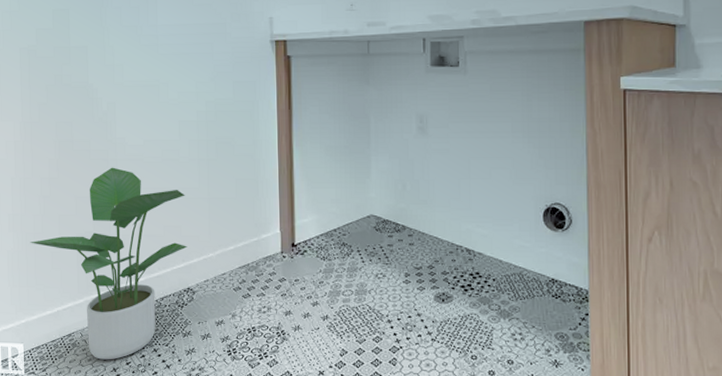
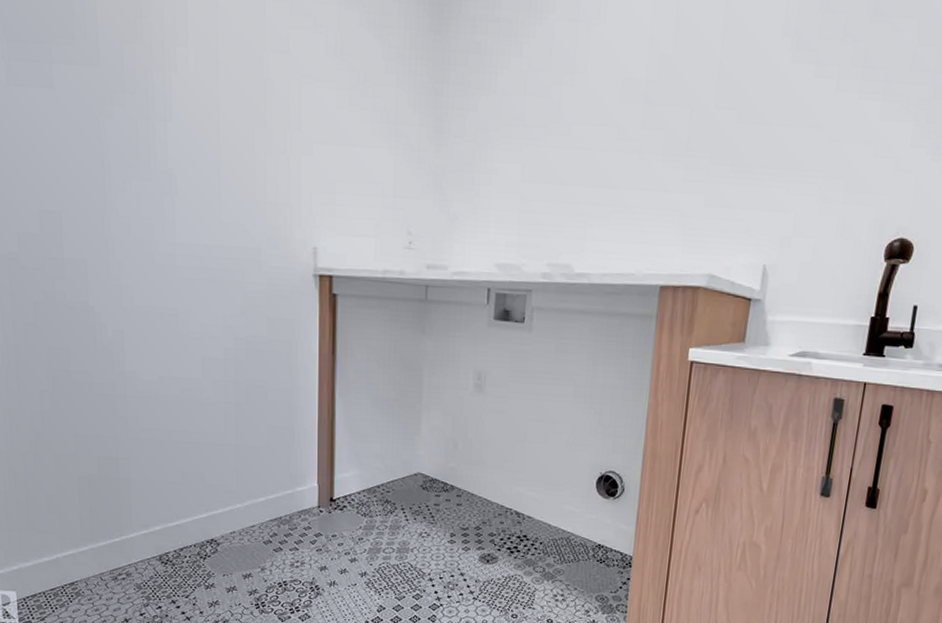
potted plant: present [30,167,188,360] -> none [19,404,211,611]

